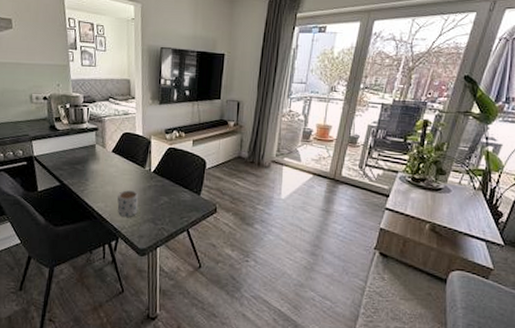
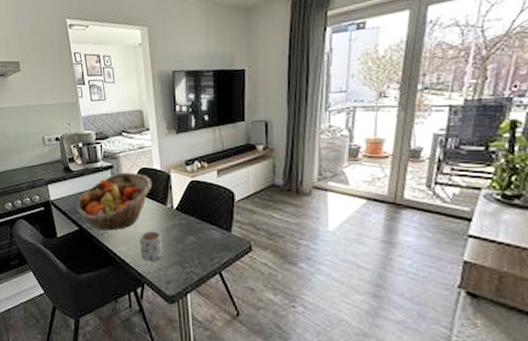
fruit basket: none [59,135,134,188] -> present [76,172,152,231]

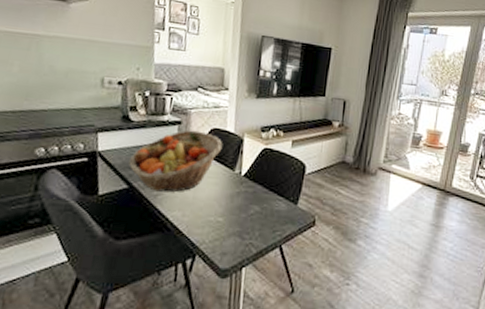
mug: present [140,231,163,262] -> none [197,196,224,231]

